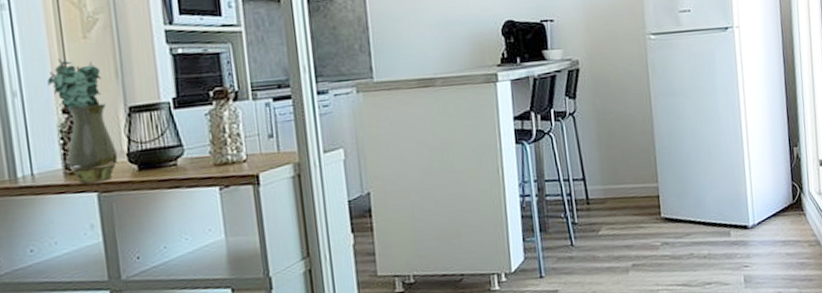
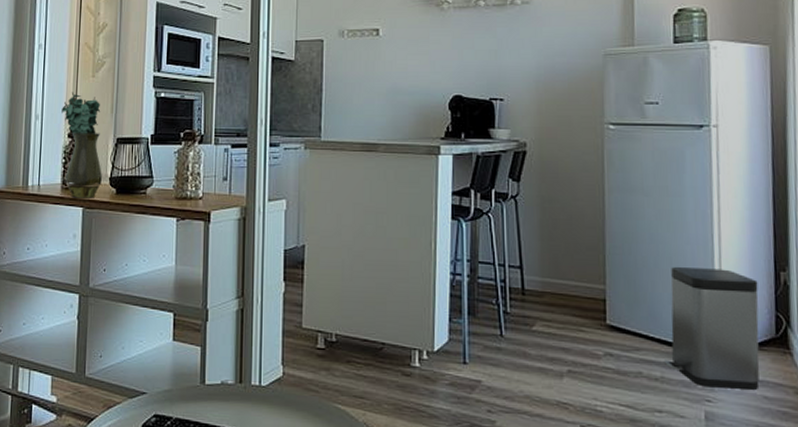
pedal bin: none [709,152,783,256] -> present [663,266,760,390]

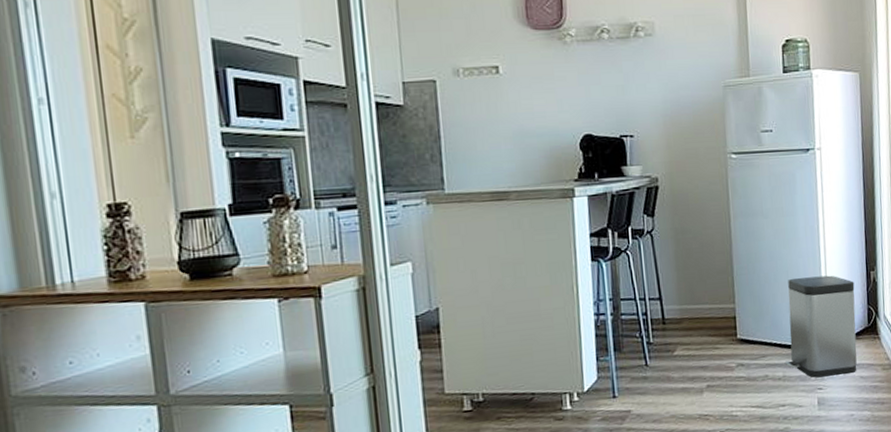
vase: present [61,92,102,198] -> none [90,159,167,292]

